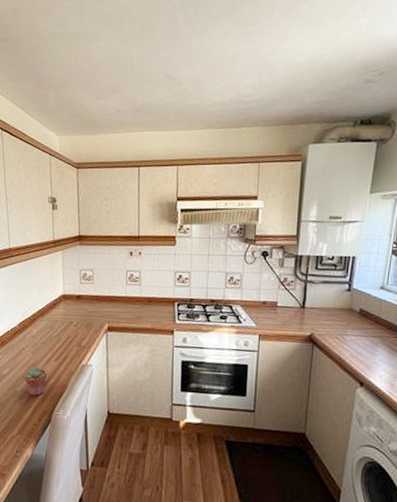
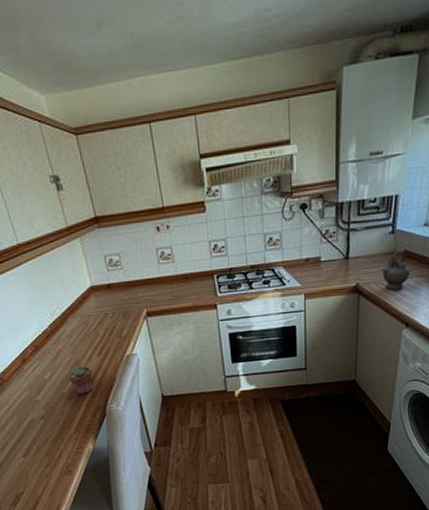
teapot: none [336,308,366,347] -> present [381,250,411,290]

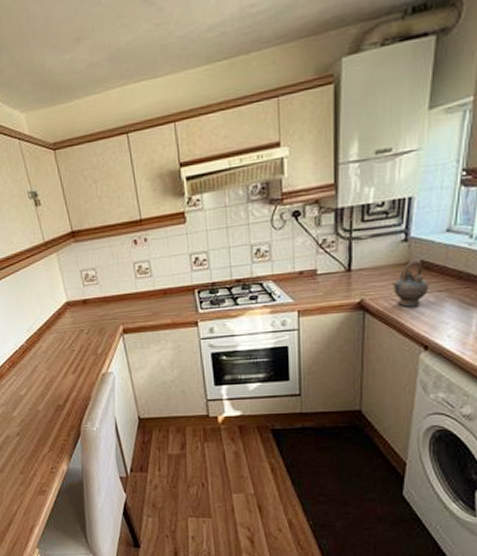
potted succulent: present [68,365,94,394] -> none [43,382,68,412]

